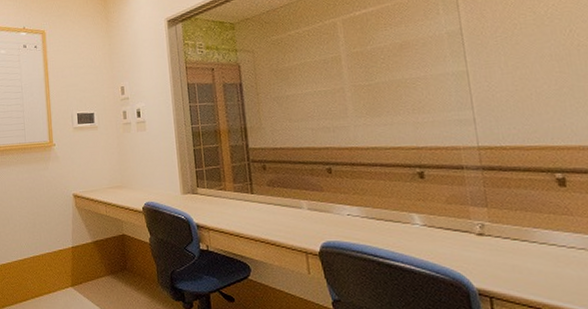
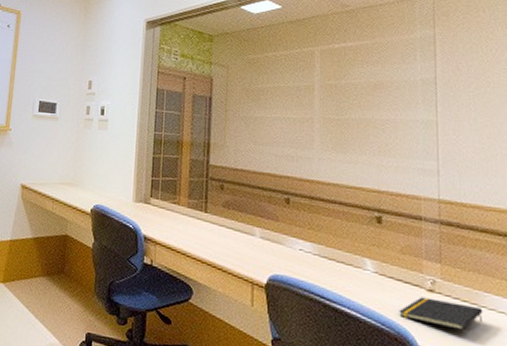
notepad: none [451,241,535,267] -> present [399,297,483,330]

